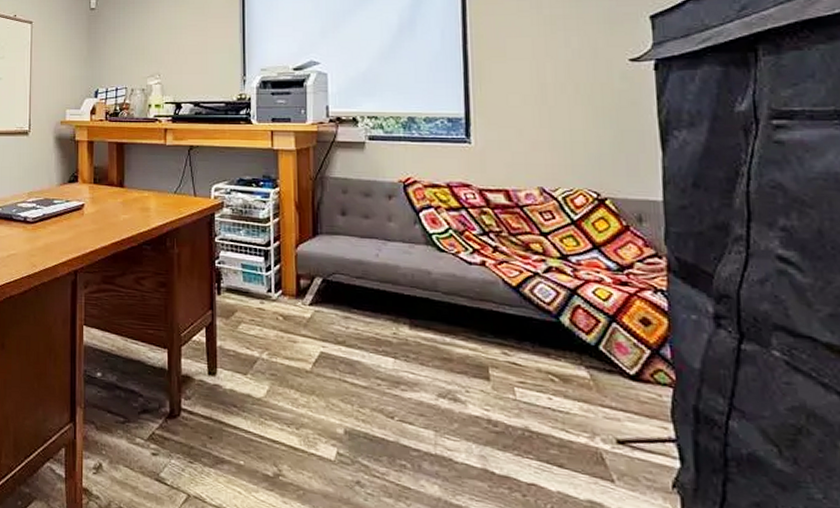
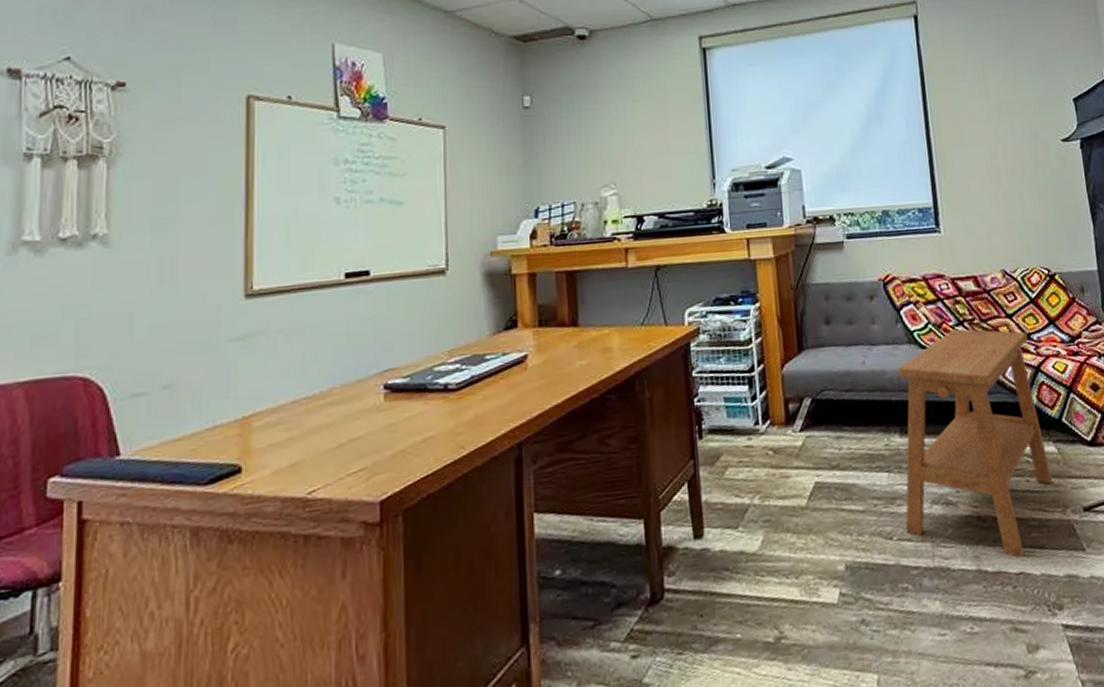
side table: none [408,238,581,471] -> present [898,328,1053,558]

